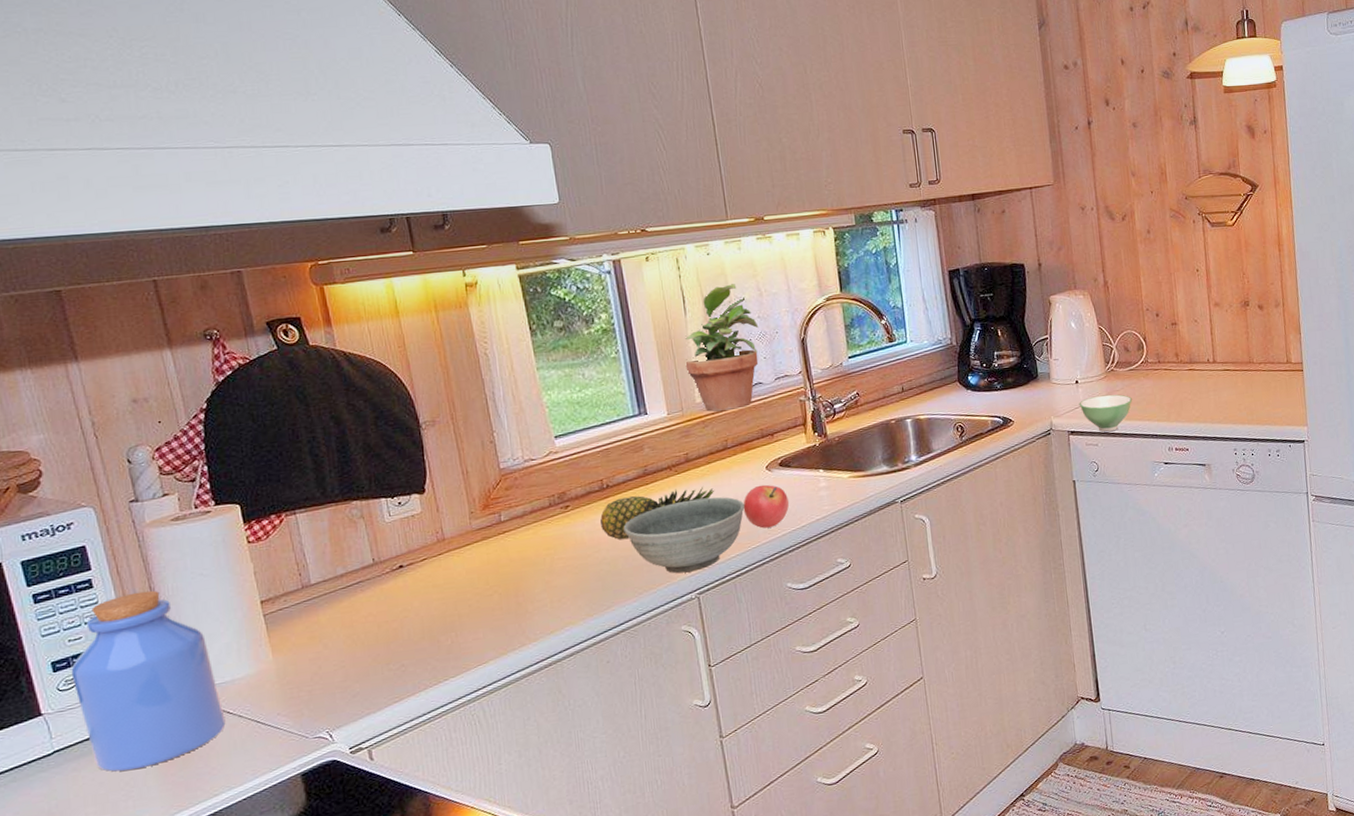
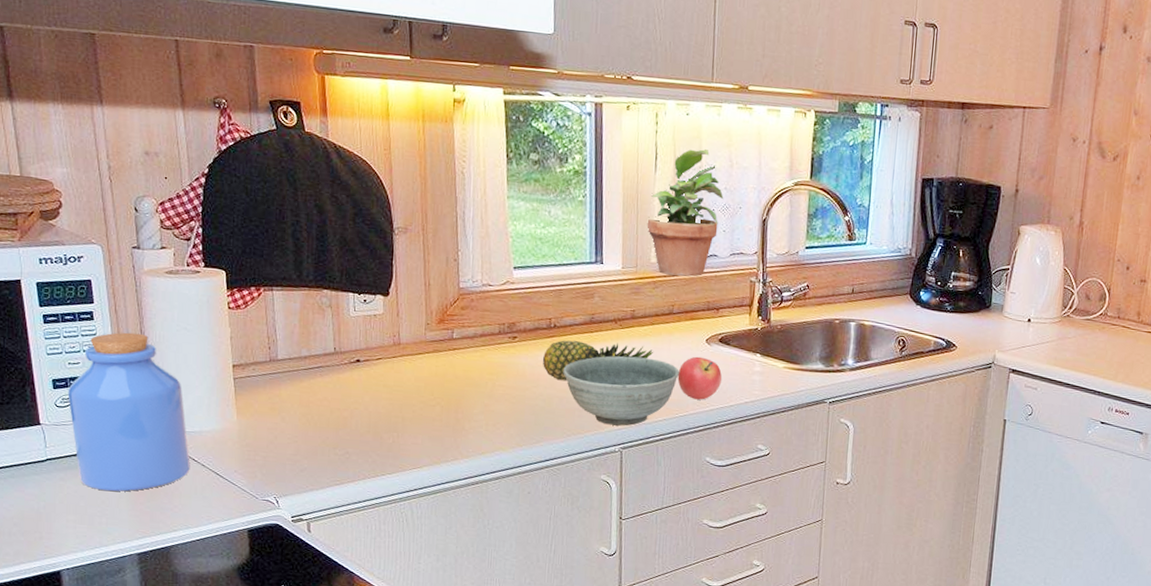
bowl: present [1079,394,1133,432] -> none [1026,338,1083,379]

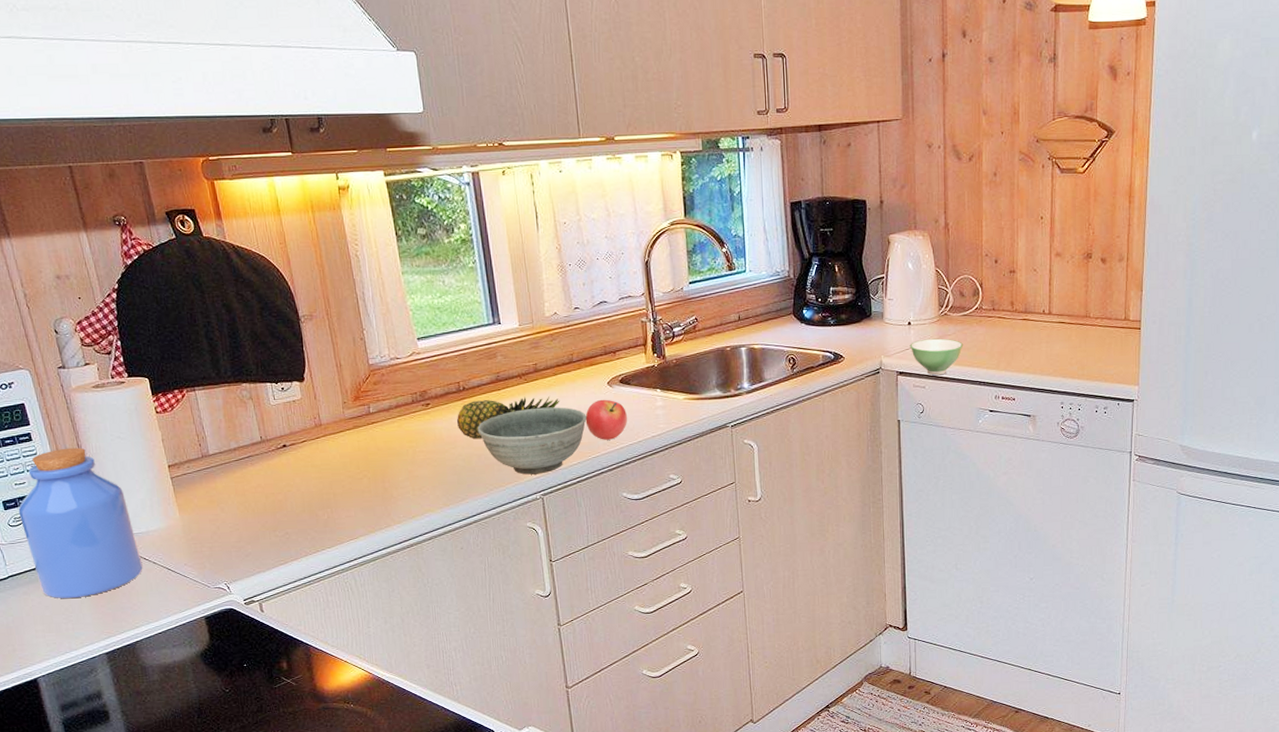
potted plant: present [647,149,724,277] -> none [536,203,606,327]
bowl: none [1026,338,1083,379] -> present [909,338,964,376]

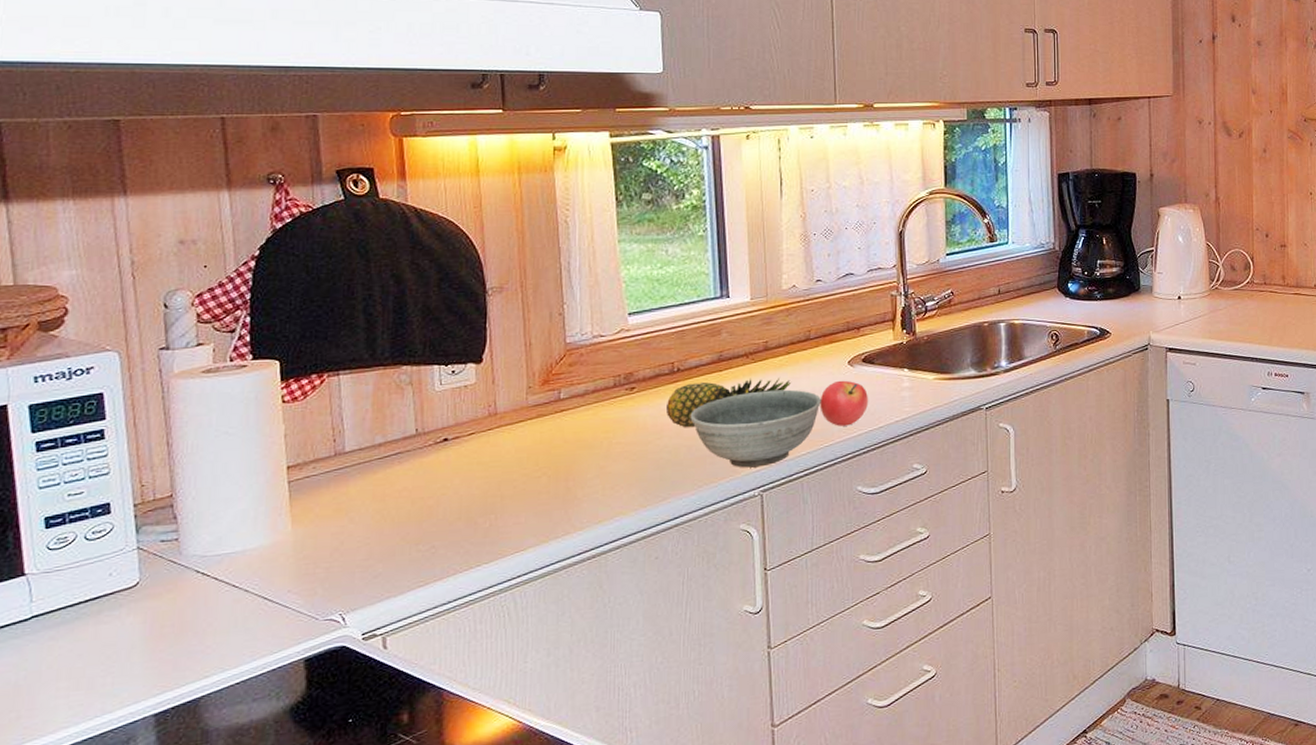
jar: present [18,447,143,599] -> none [65,446,230,644]
bowl: present [909,338,964,376] -> none [1179,313,1235,352]

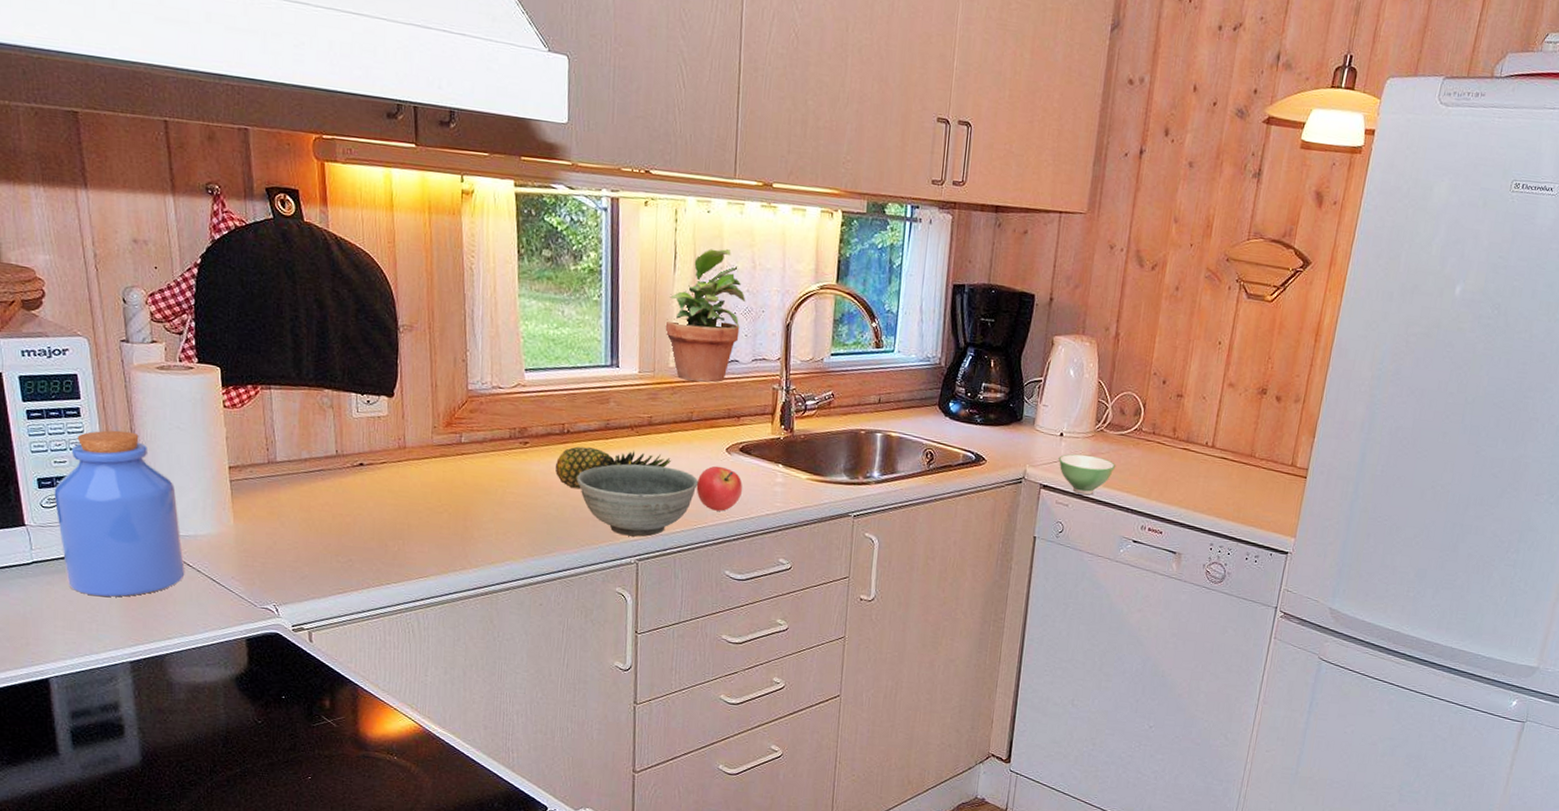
jar: none [65,446,230,644] -> present [54,430,185,597]
potted plant: none [775,170,856,301] -> present [665,249,746,383]
bowl: none [1179,313,1235,352] -> present [1058,454,1116,495]

